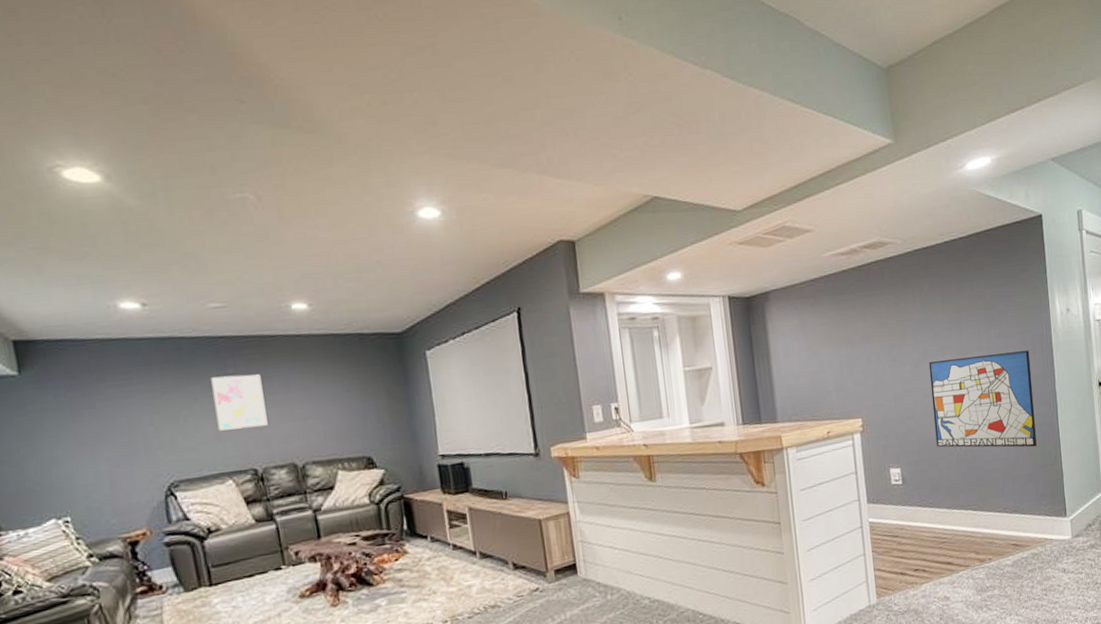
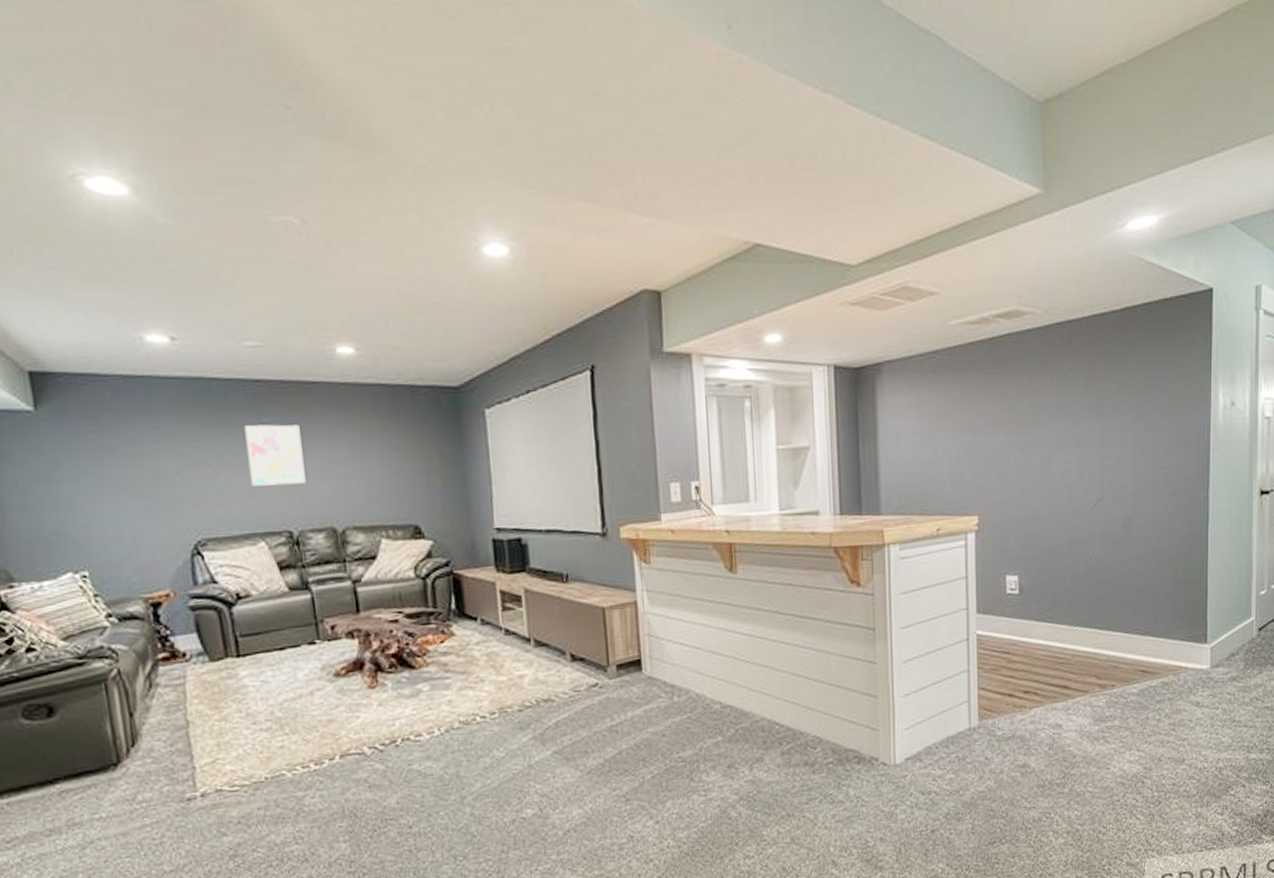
wall art: present [928,350,1037,448] -> none [1061,448,1182,561]

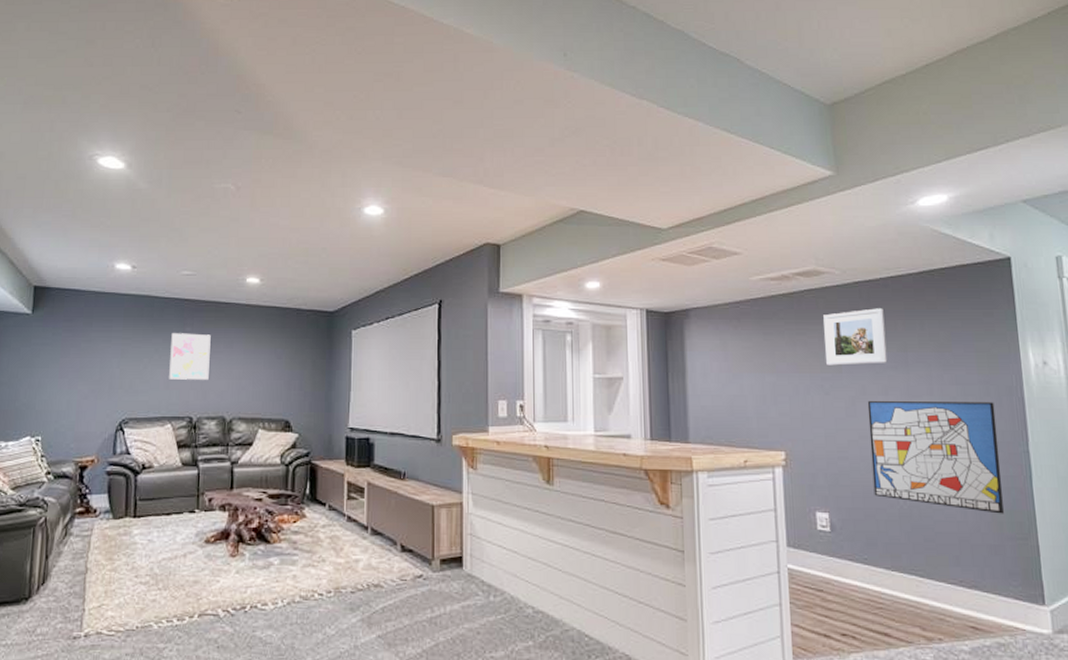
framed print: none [1022,352,1084,419] -> present [823,308,888,366]
wall art: none [1061,448,1182,561] -> present [867,401,1004,514]

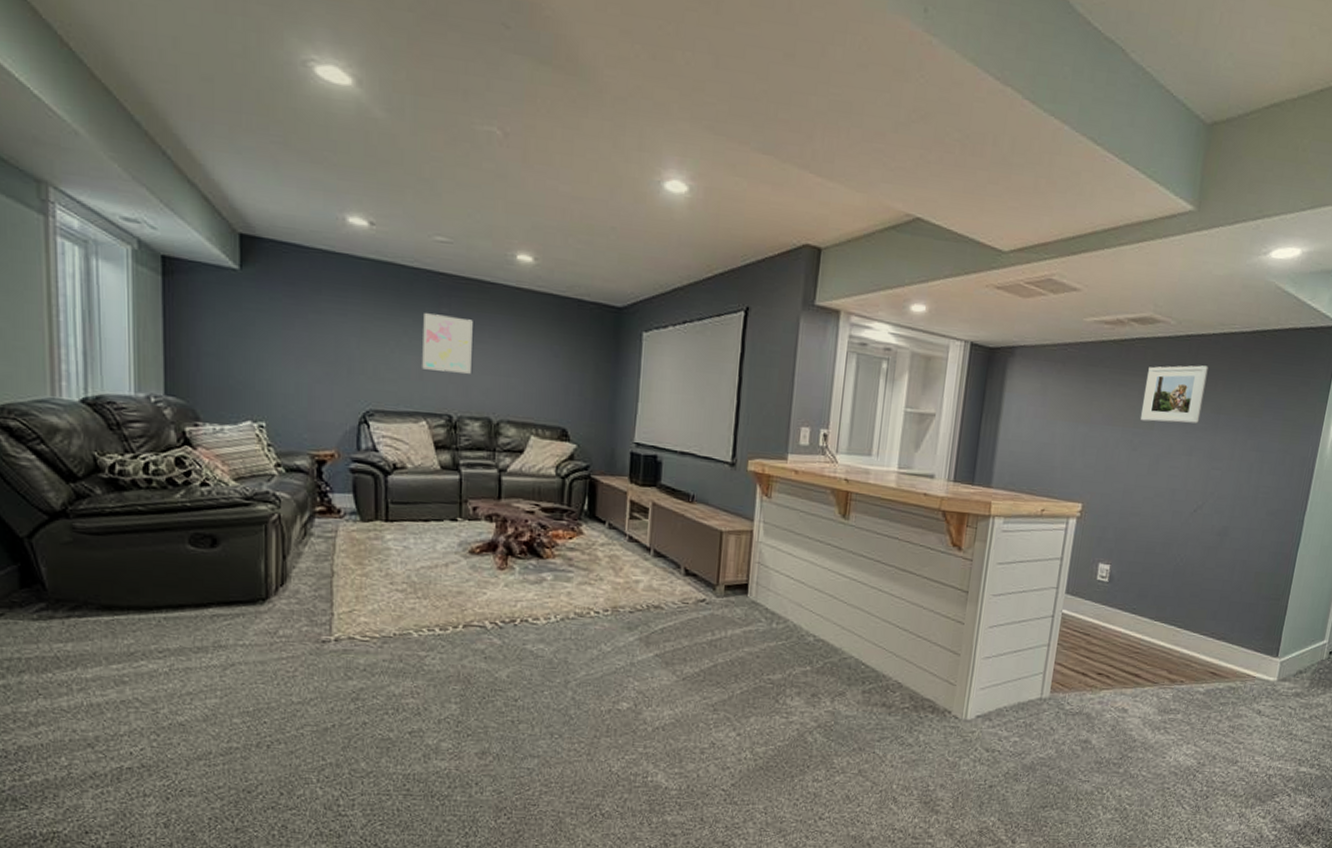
wall art: present [867,401,1004,514] -> none [1155,460,1286,576]

